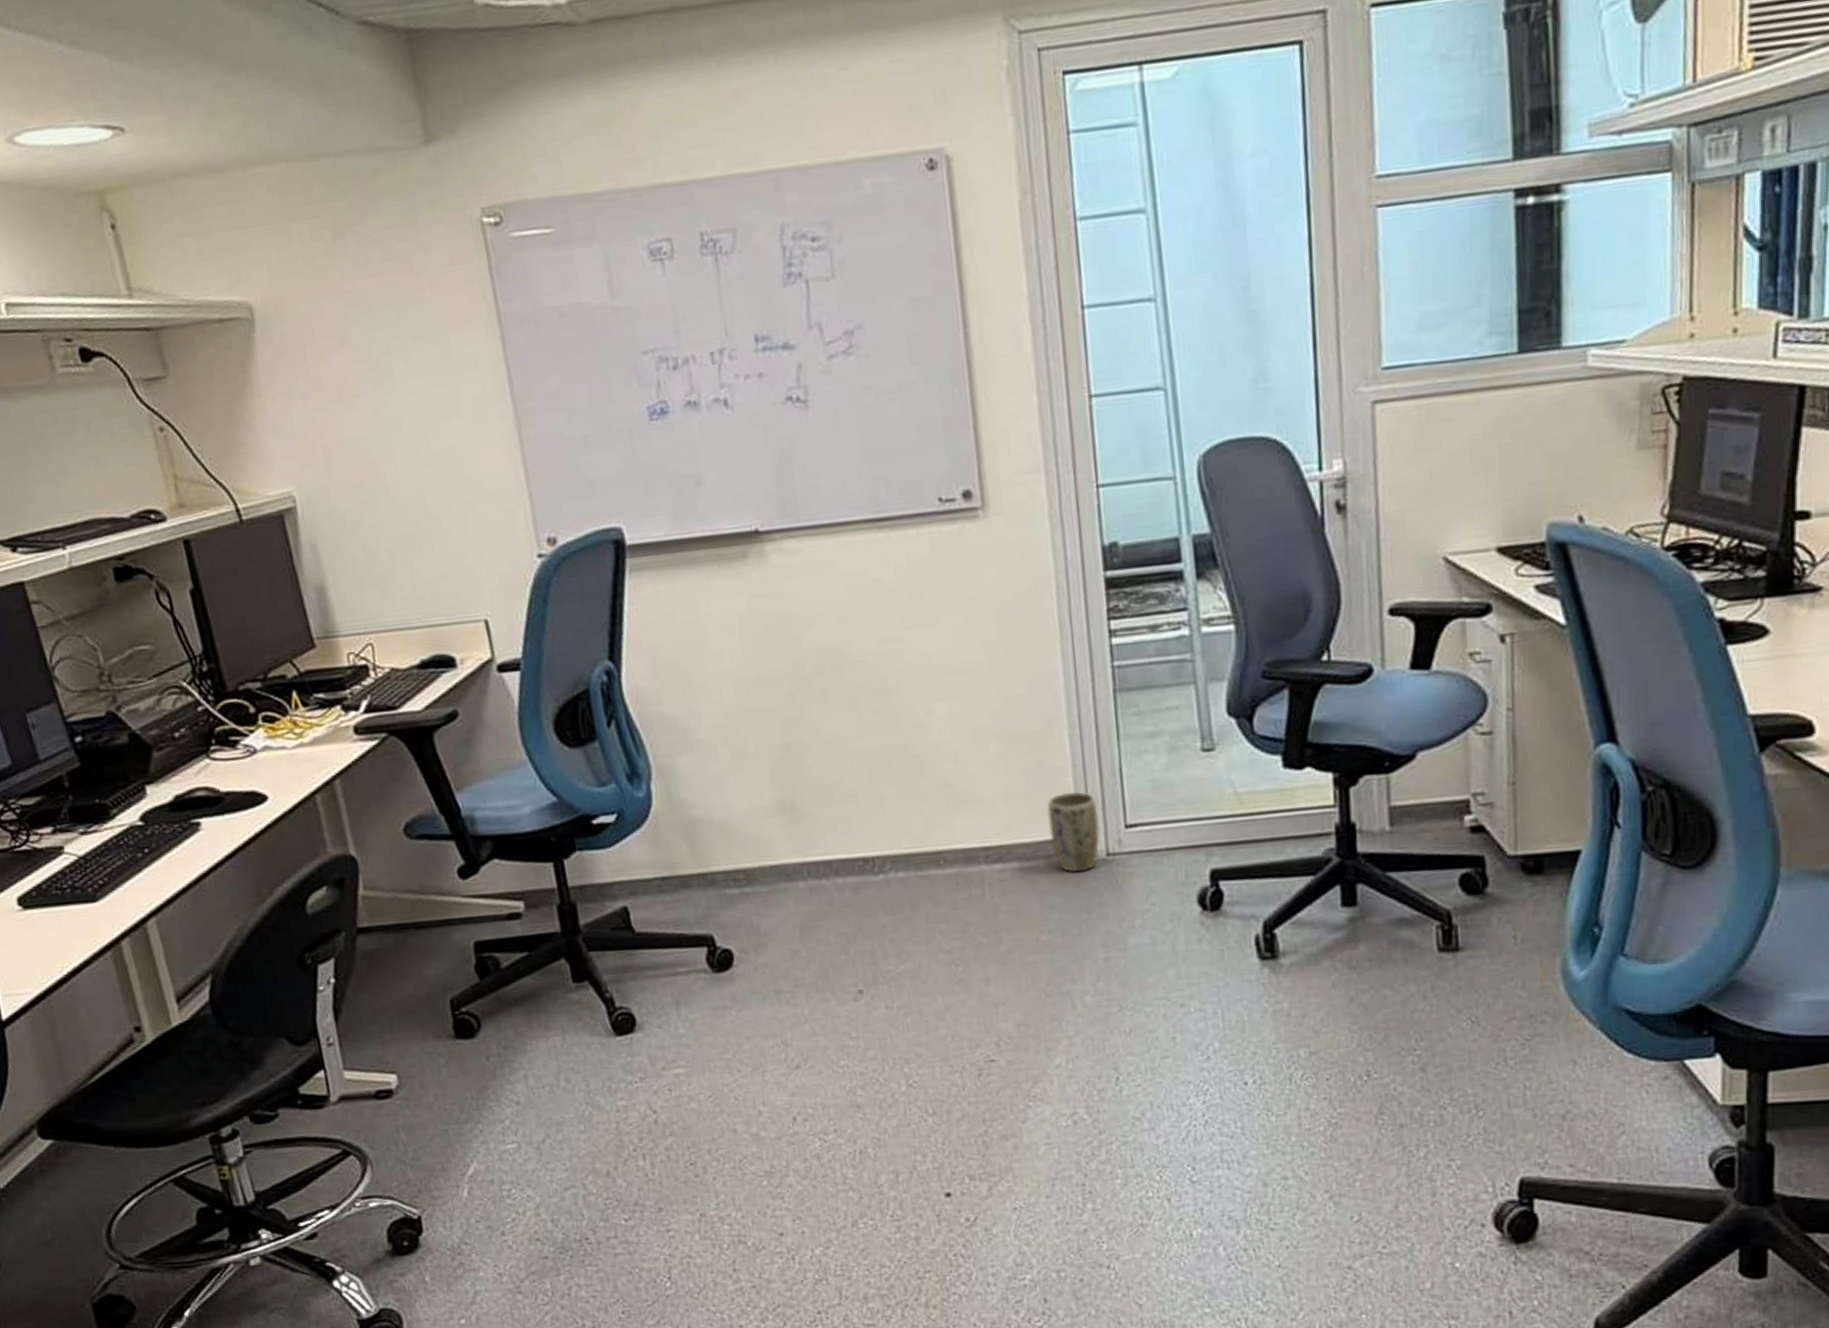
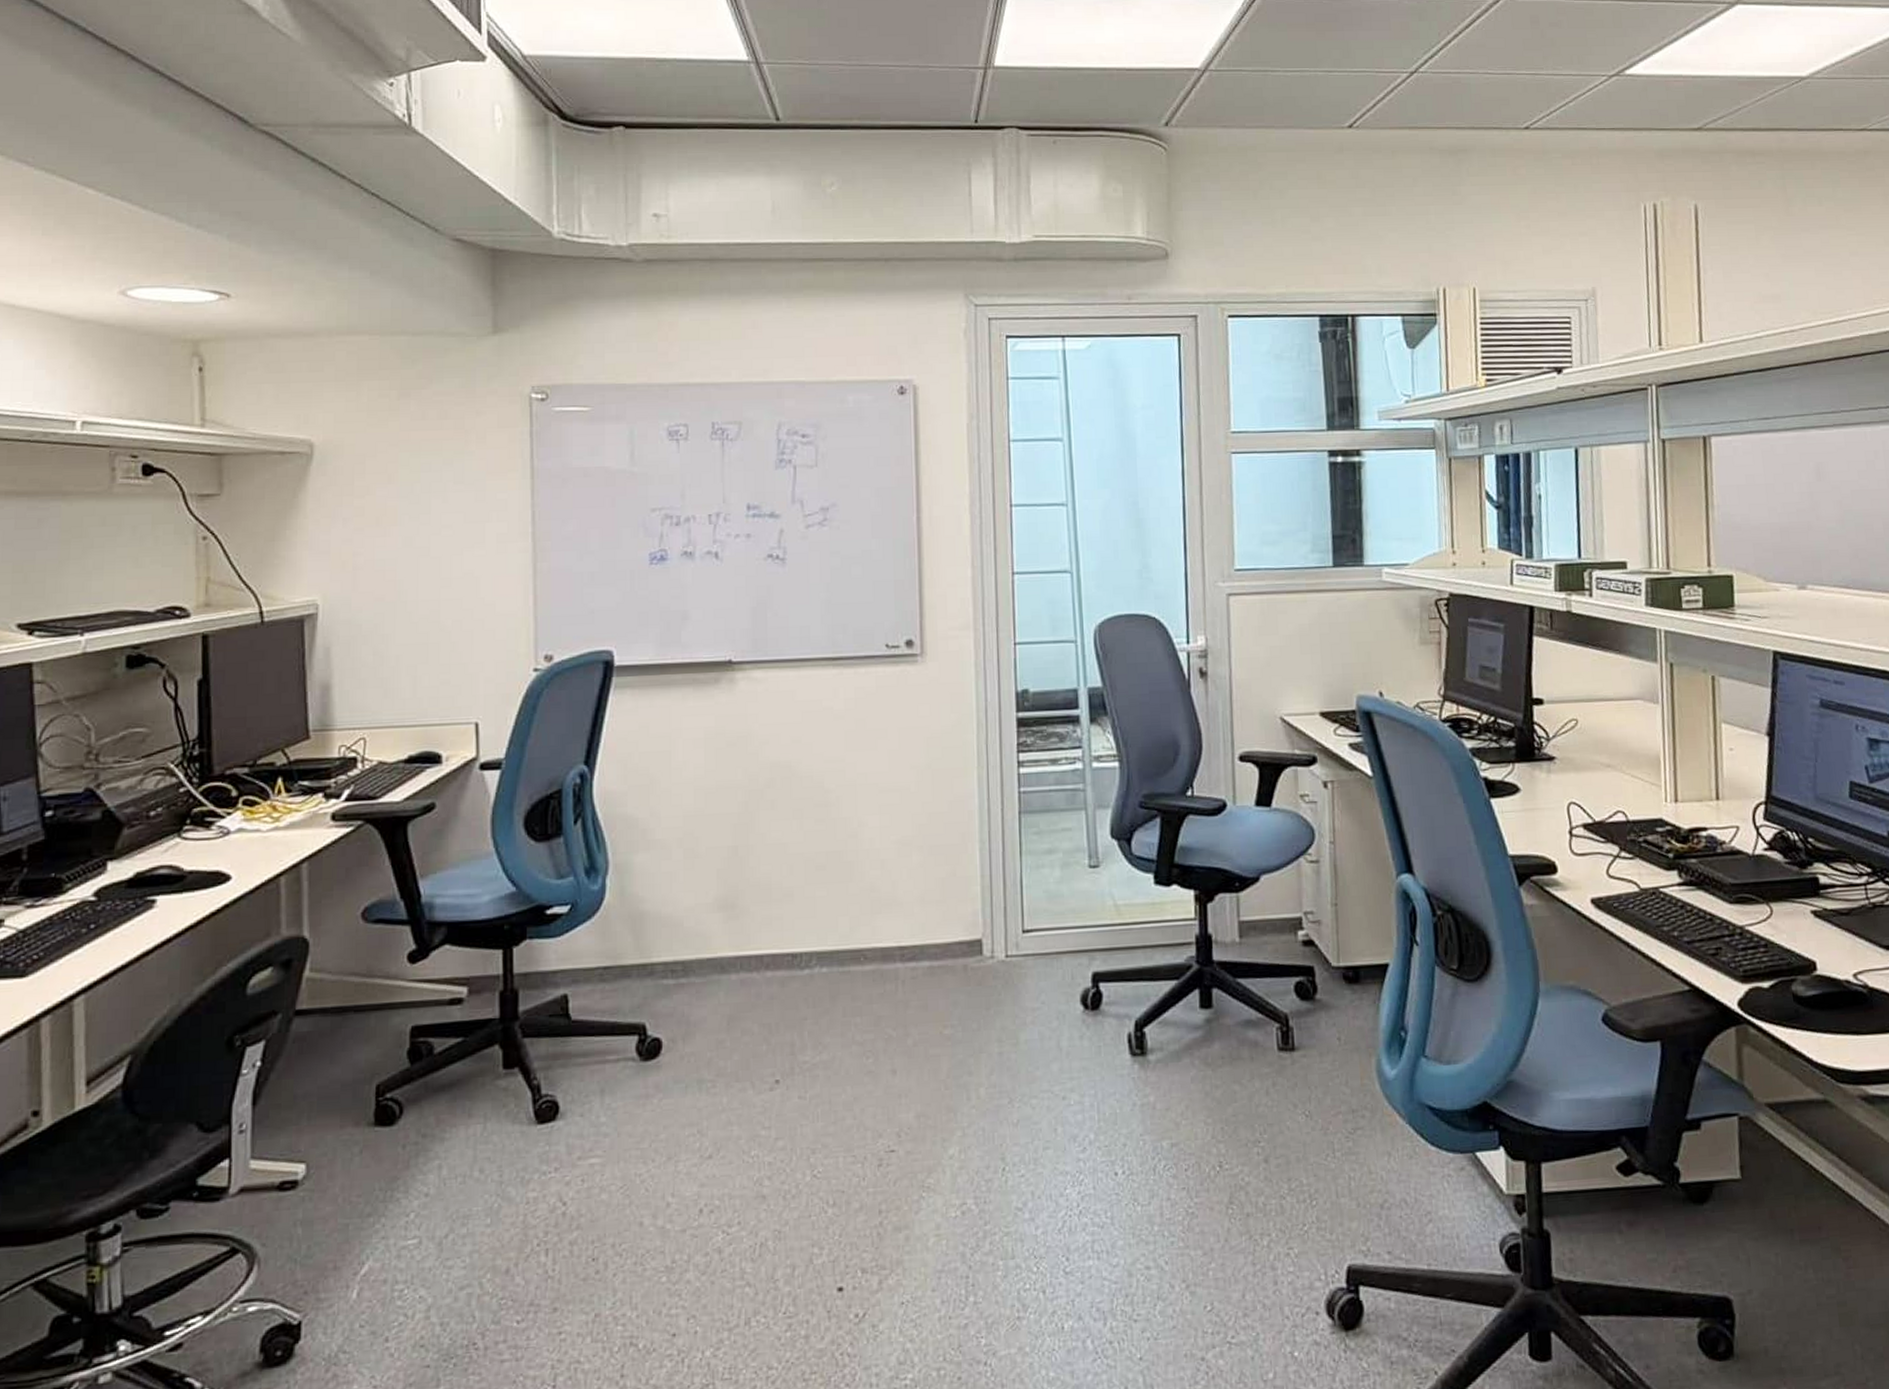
plant pot: present [1047,792,1100,873] -> none [957,899,1001,972]

